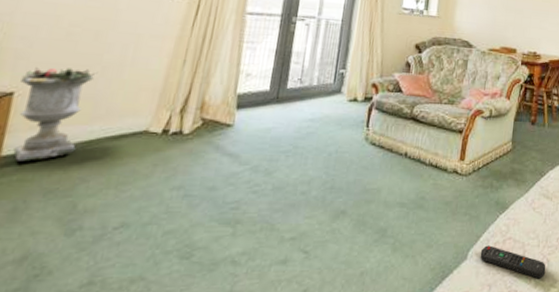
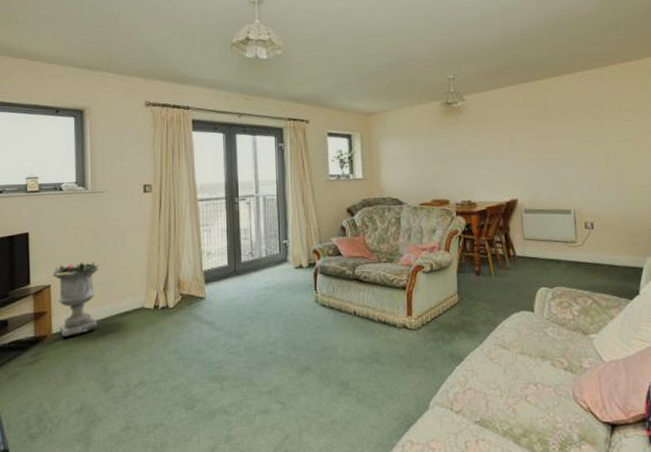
remote control: present [480,245,546,279] -> none [441,396,513,428]

